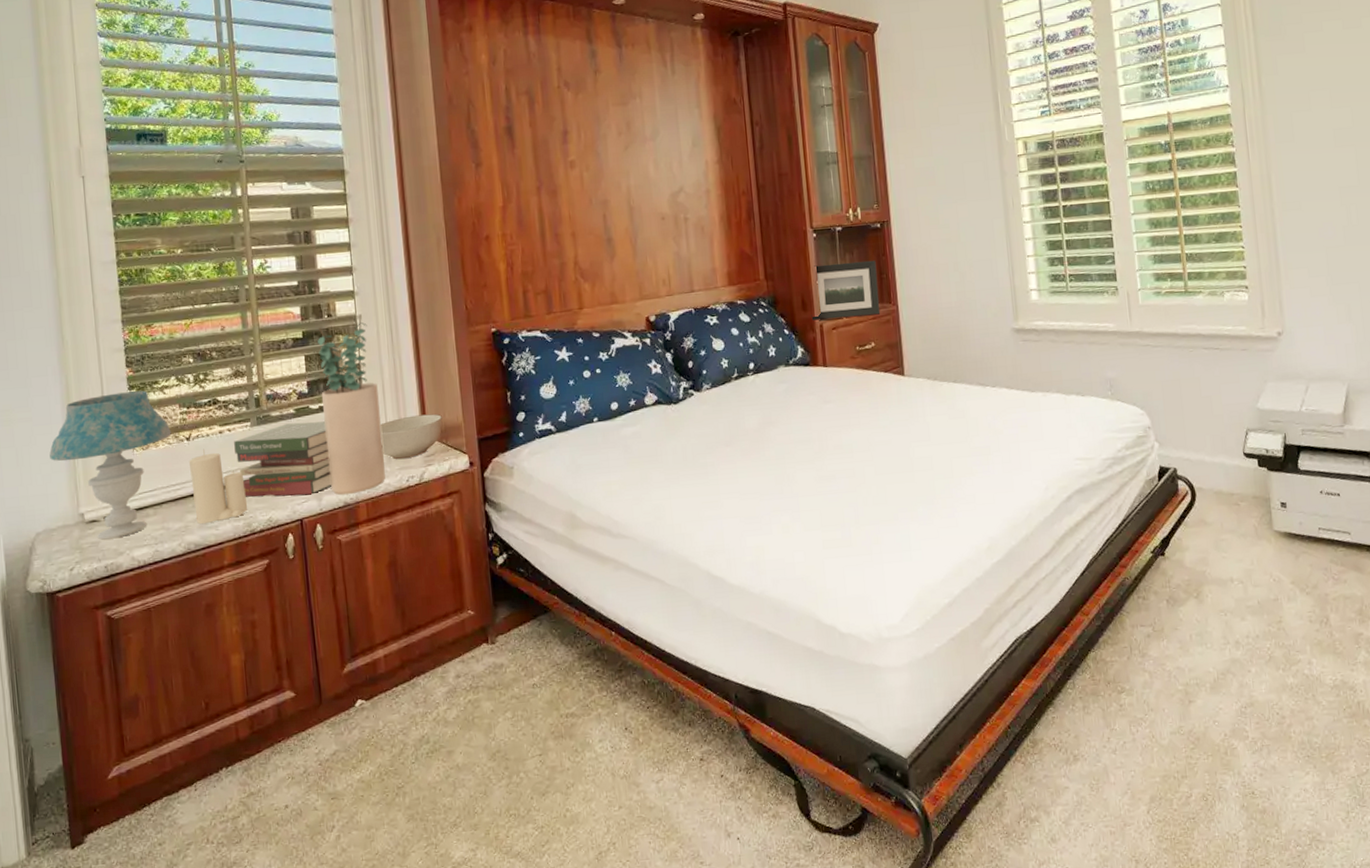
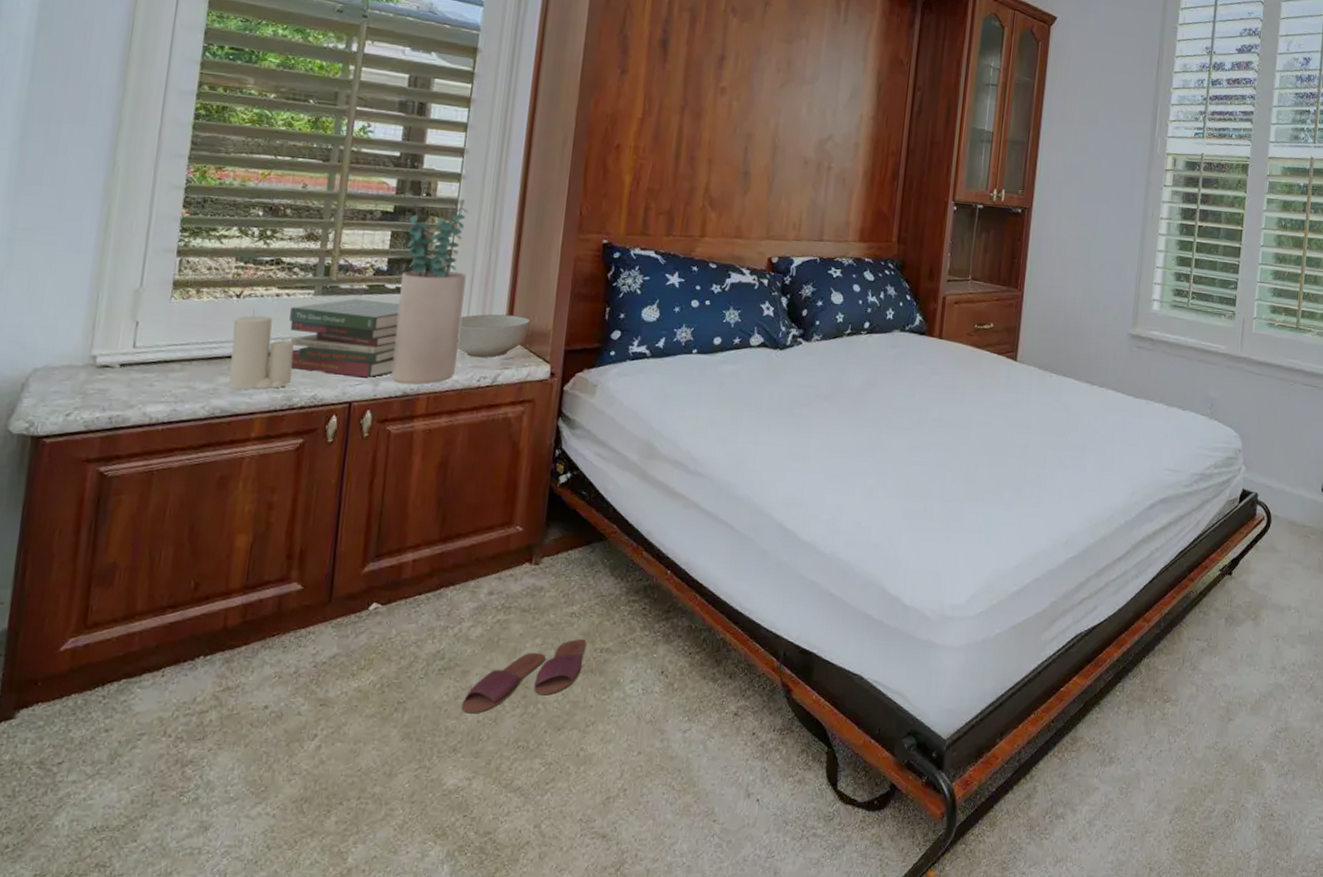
table lamp: present [49,390,171,540] -> none [69,232,221,389]
slippers: none [453,708,553,790] -> present [461,639,587,714]
picture frame: present [811,260,881,321] -> none [936,238,1010,297]

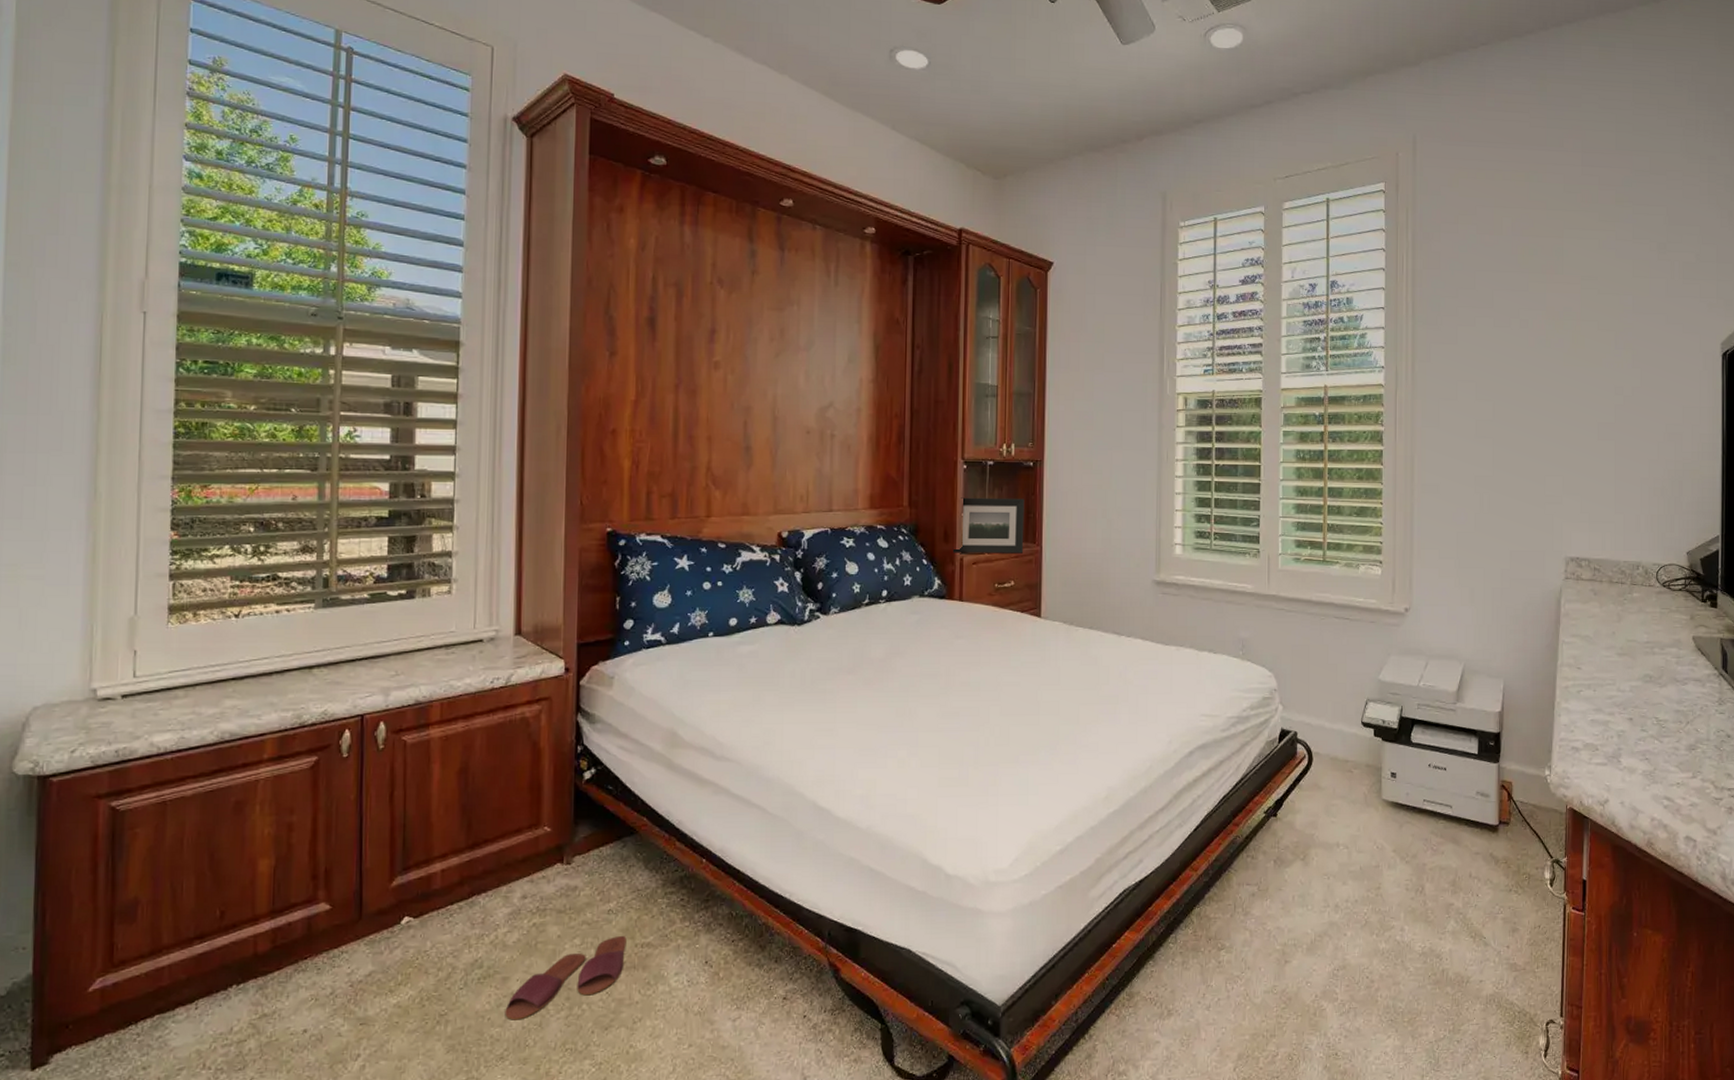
candle: present [229,309,294,390] -> none [234,628,300,712]
books: present [289,298,400,378] -> none [292,609,404,689]
vase: present [391,199,469,385] -> none [401,498,469,693]
bowl: present [456,314,532,358] -> none [466,613,541,659]
picture frame: none [936,238,1010,297] -> present [952,497,1025,554]

